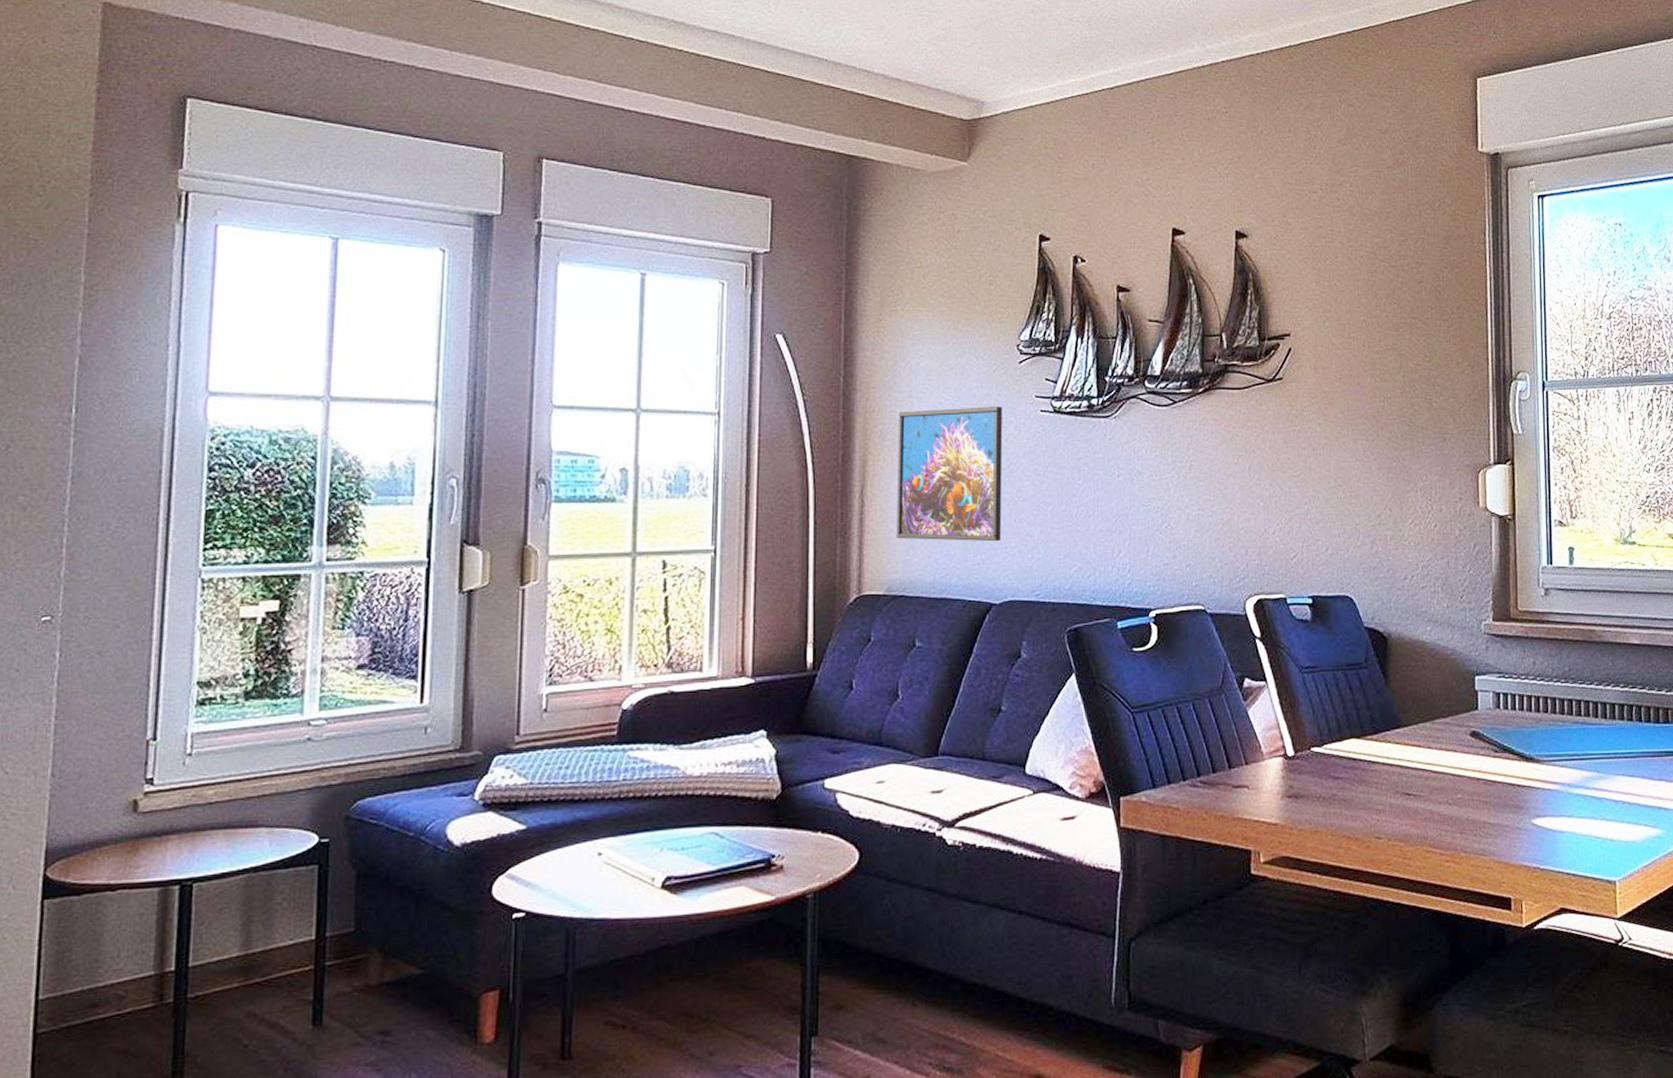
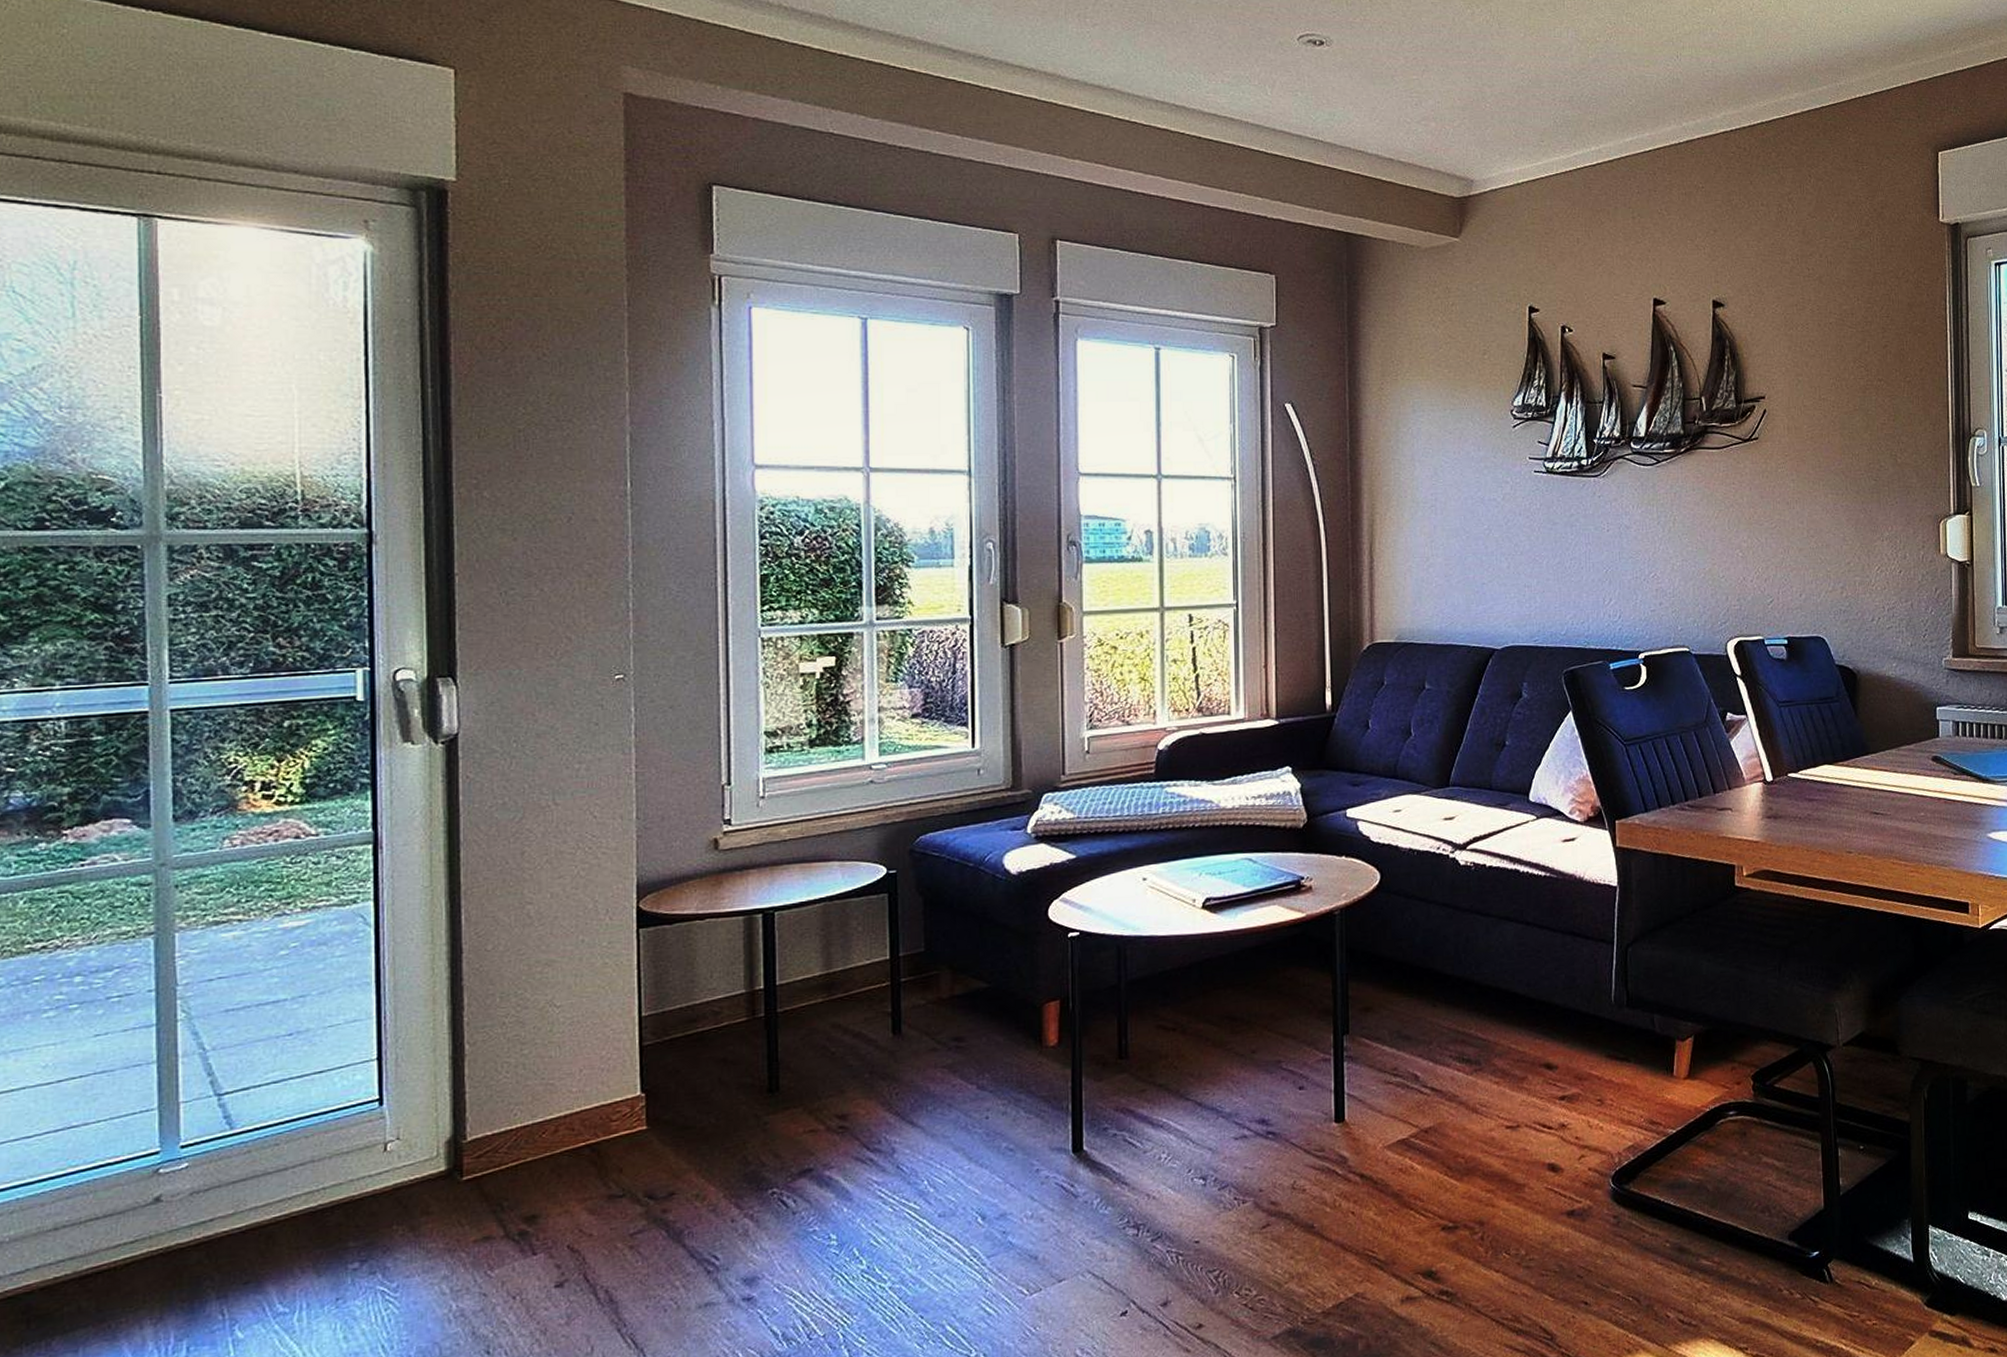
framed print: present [897,407,1003,542] -> none [1402,468,1501,593]

